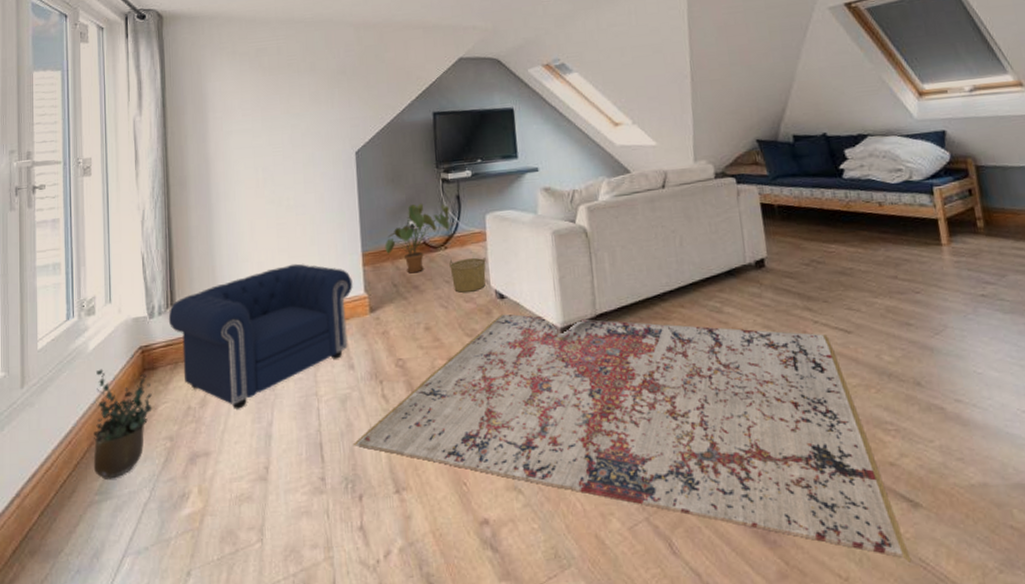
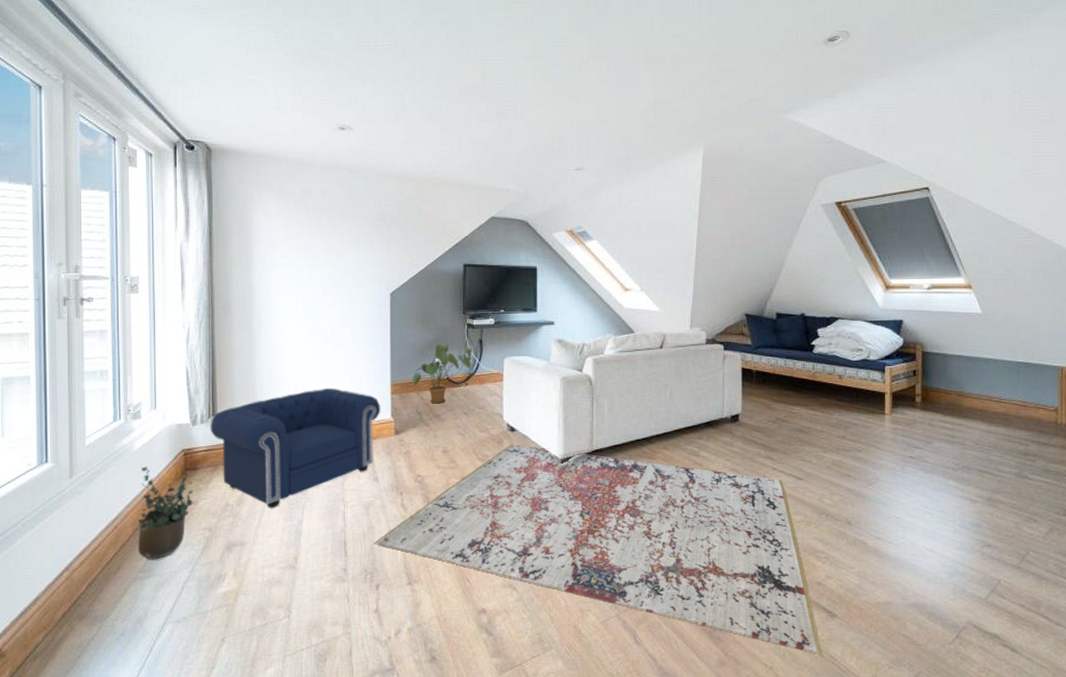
basket: present [449,257,486,293] -> none [469,394,501,423]

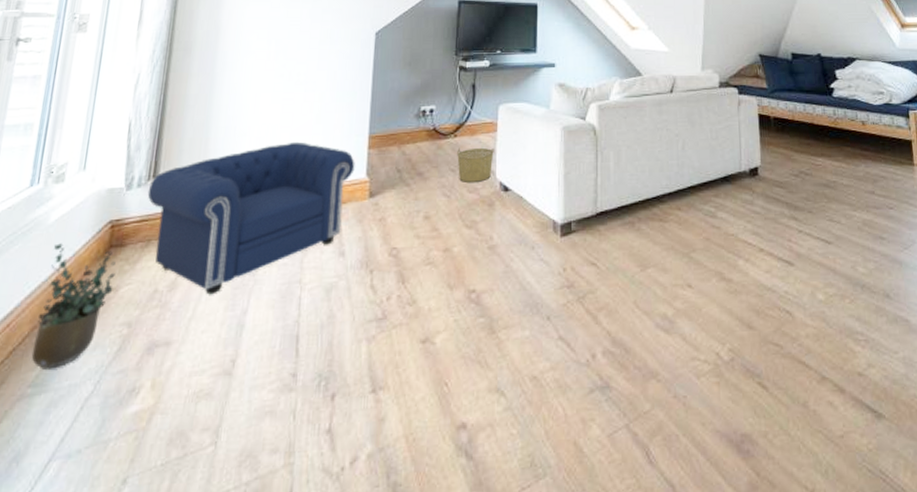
area rug: present [373,444,824,658] -> none [332,207,873,474]
house plant: present [412,343,473,404] -> none [393,89,464,160]
basket: none [469,394,501,423] -> present [457,147,494,182]

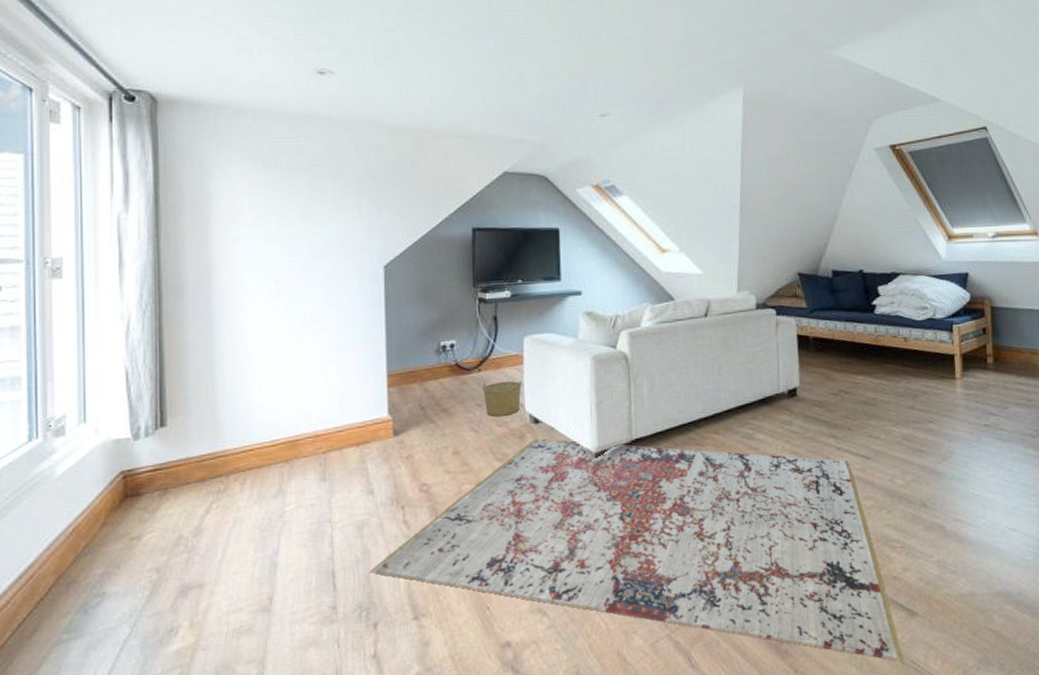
potted plant: present [31,243,116,370] -> none [61,496,135,616]
armchair: present [147,141,355,295] -> none [157,383,376,538]
area rug: none [332,207,873,474] -> present [369,438,905,665]

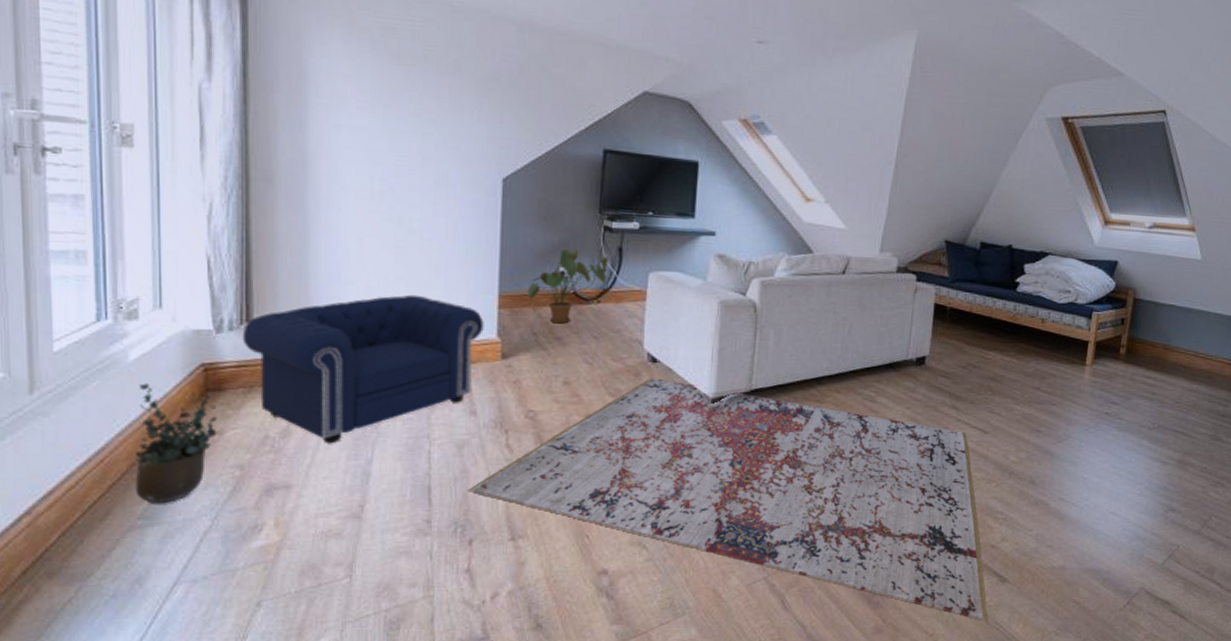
potted plant: none [61,496,135,616] -> present [135,383,217,504]
armchair: none [157,383,376,538] -> present [242,294,484,444]
house plant: none [413,323,486,396] -> present [527,249,609,324]
basket: present [482,380,522,417] -> none [600,316,642,351]

